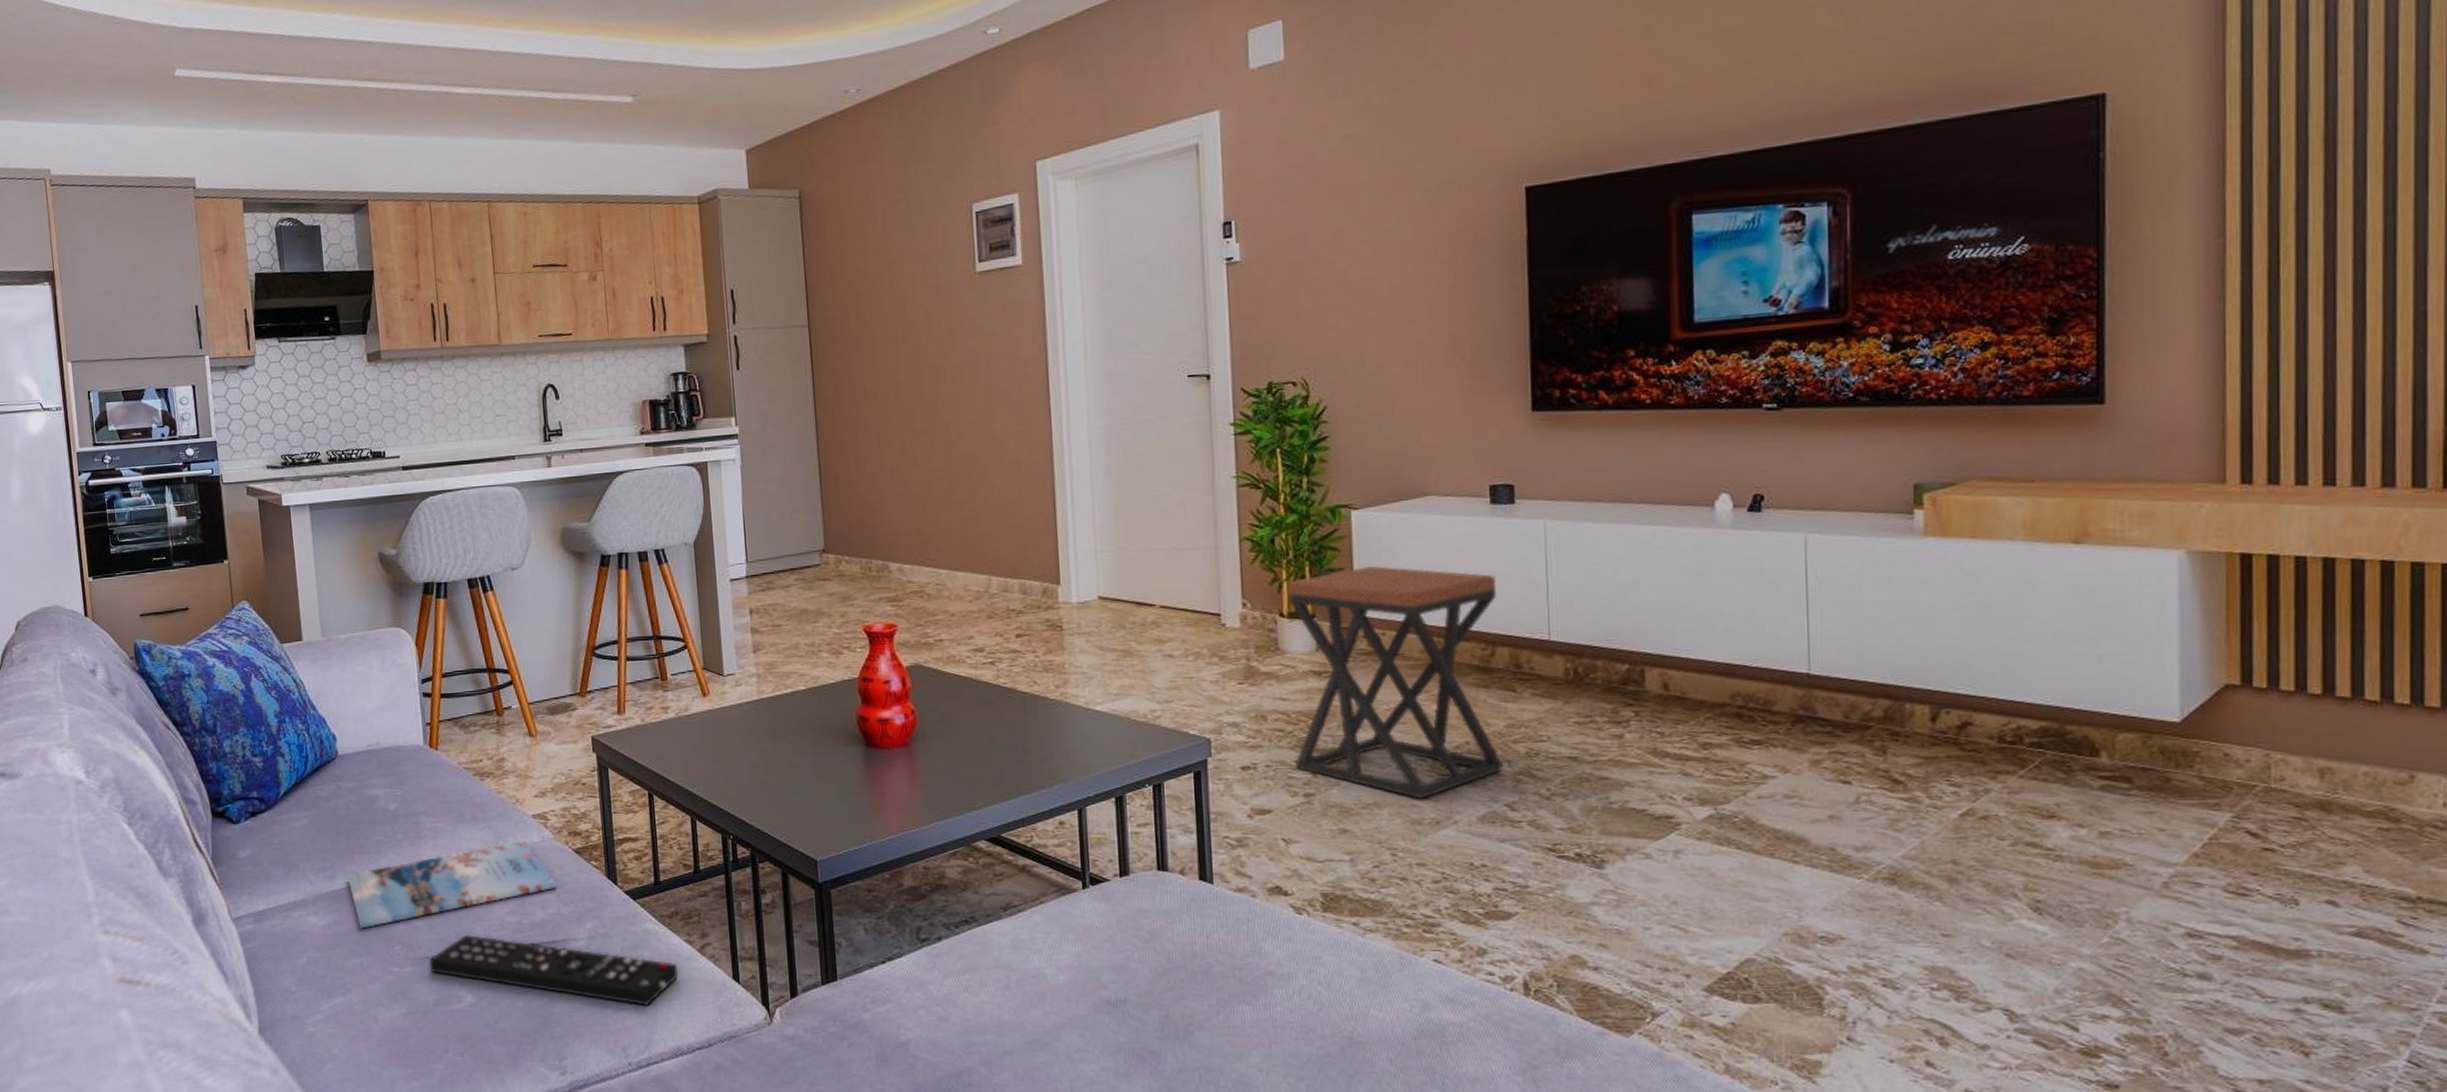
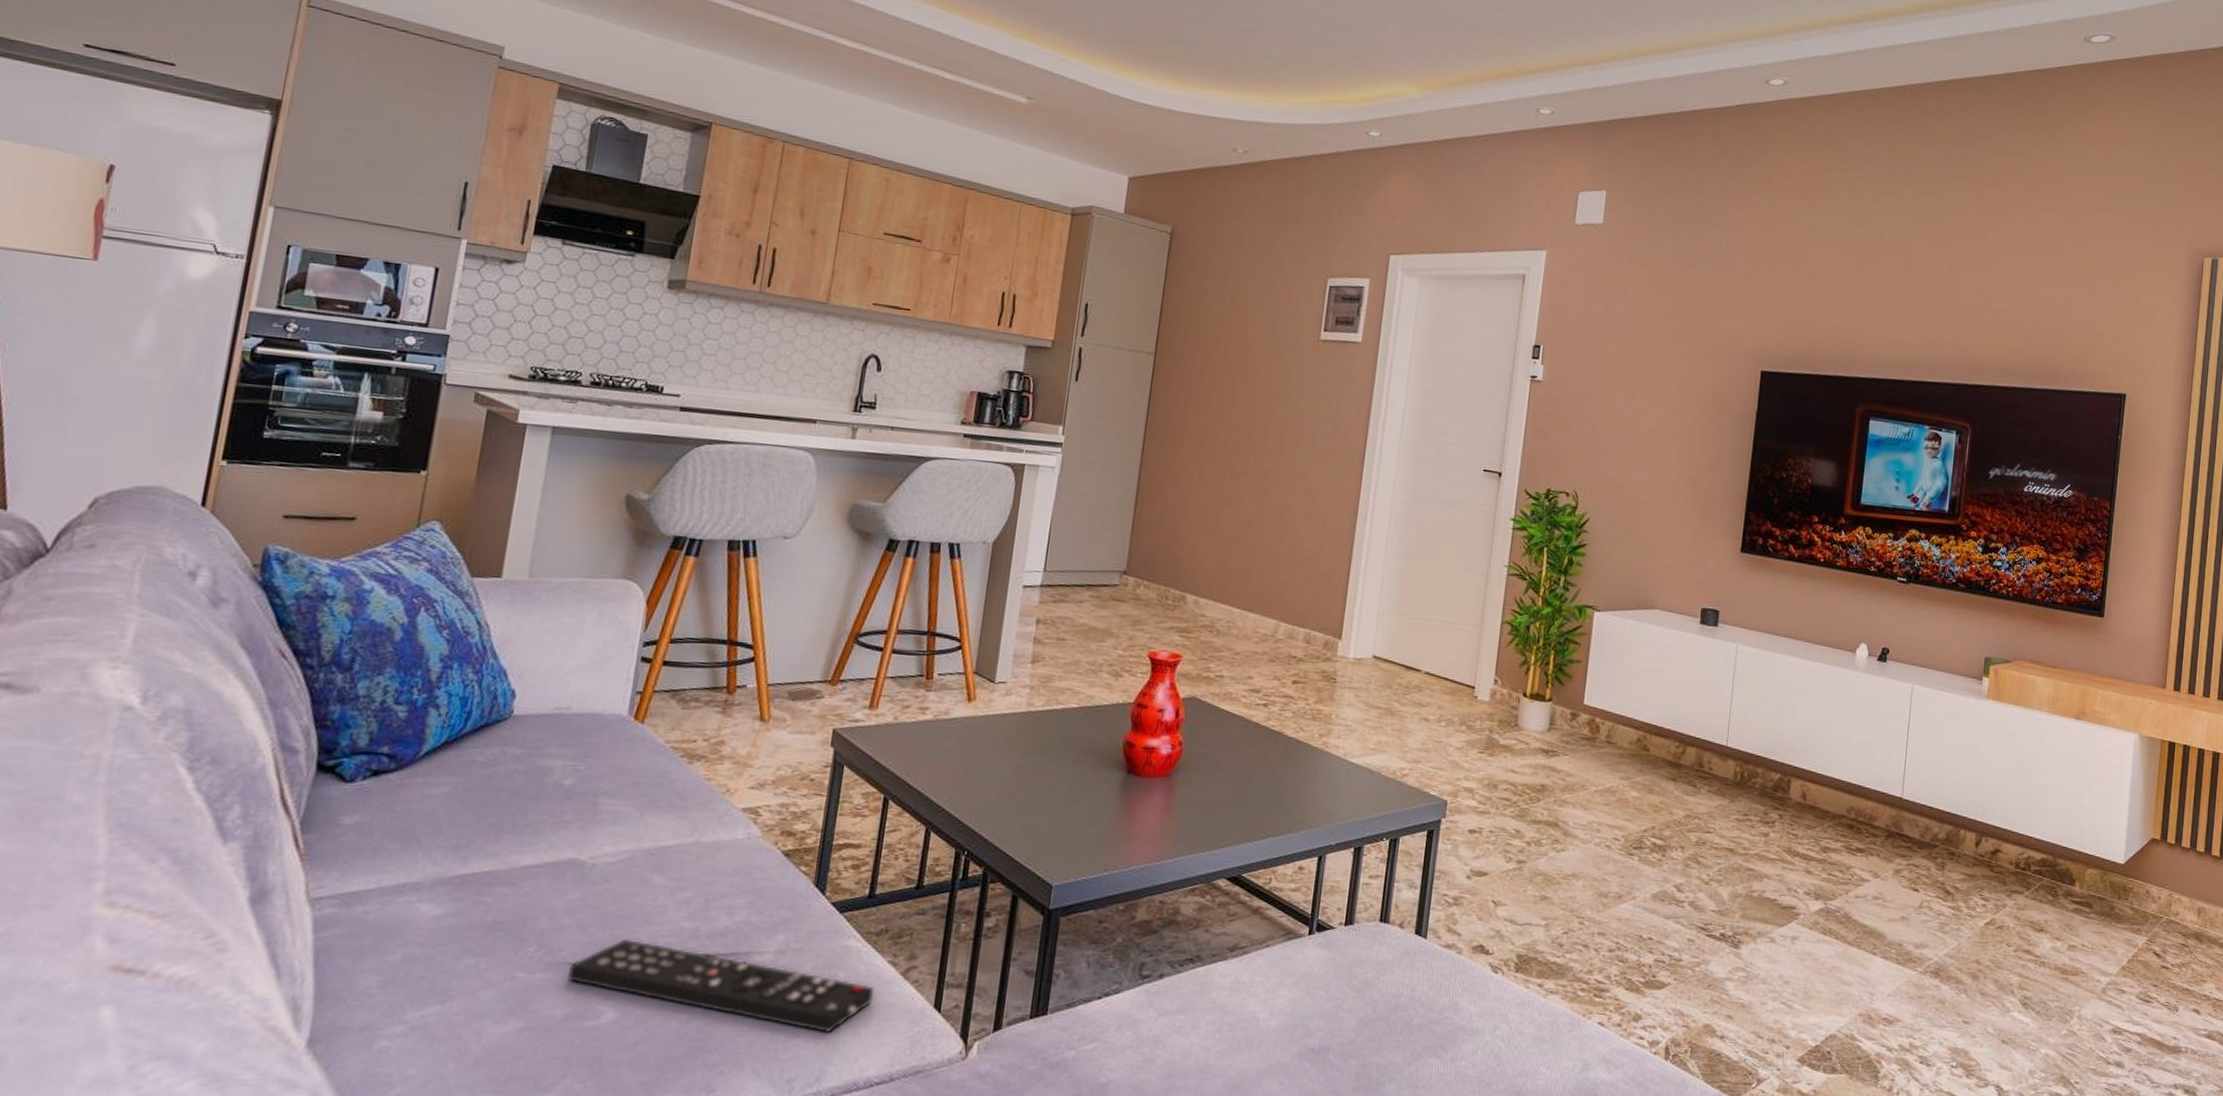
magazine: present [347,841,557,929] -> none [484,835,753,924]
stool: present [1288,566,1503,799] -> none [1514,662,1695,874]

